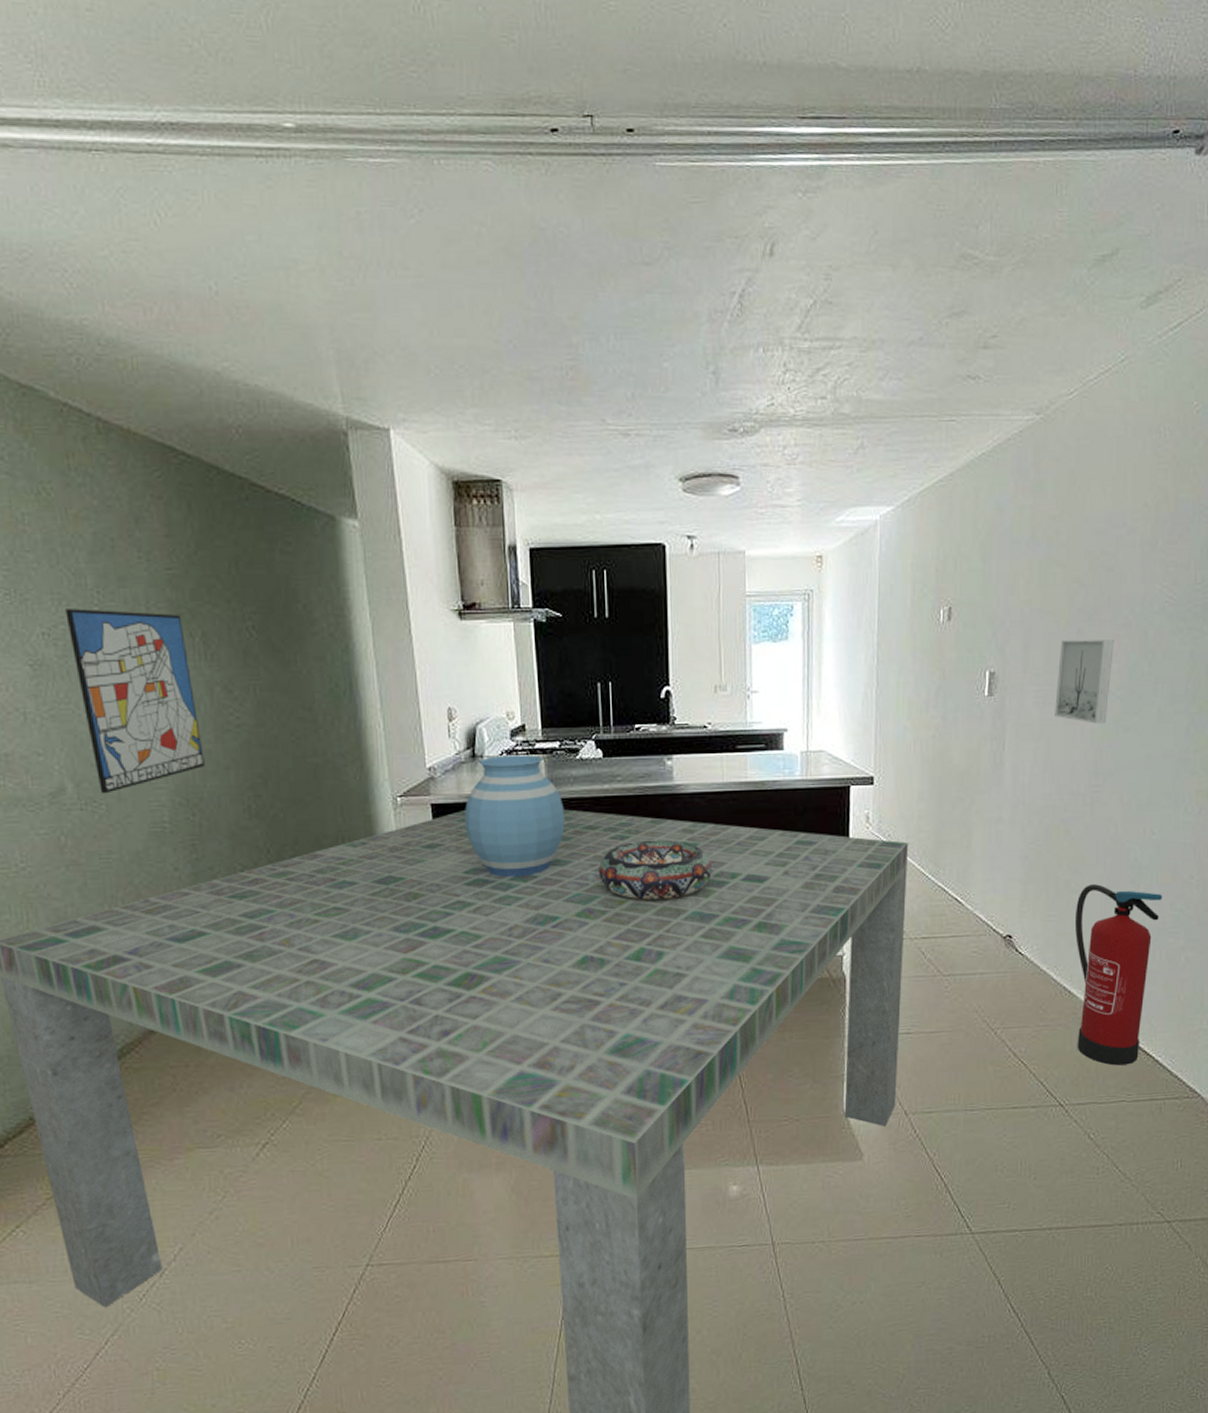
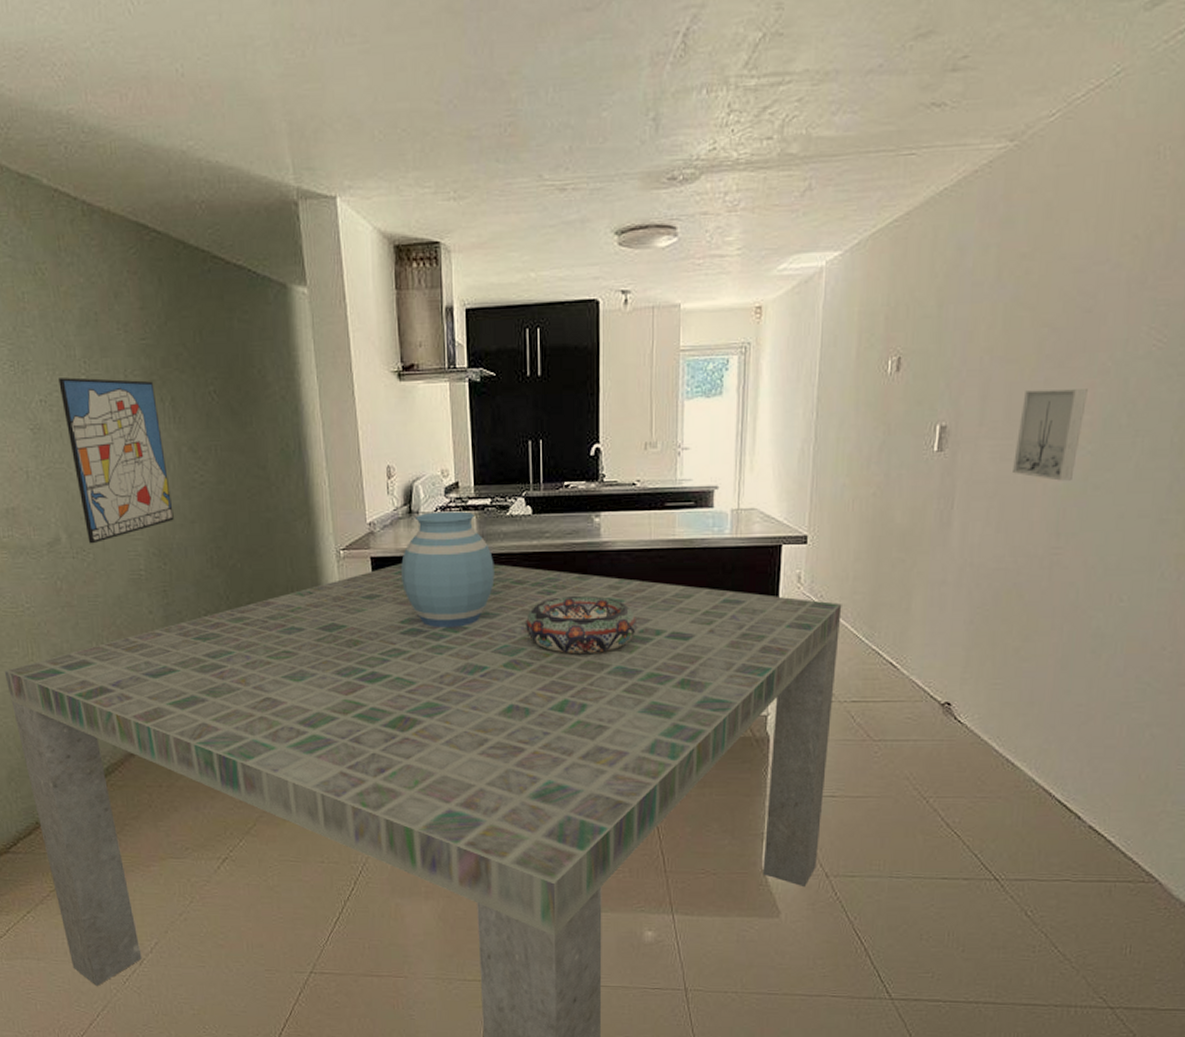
fire extinguisher: present [1074,884,1163,1066] -> none [1018,653,1128,843]

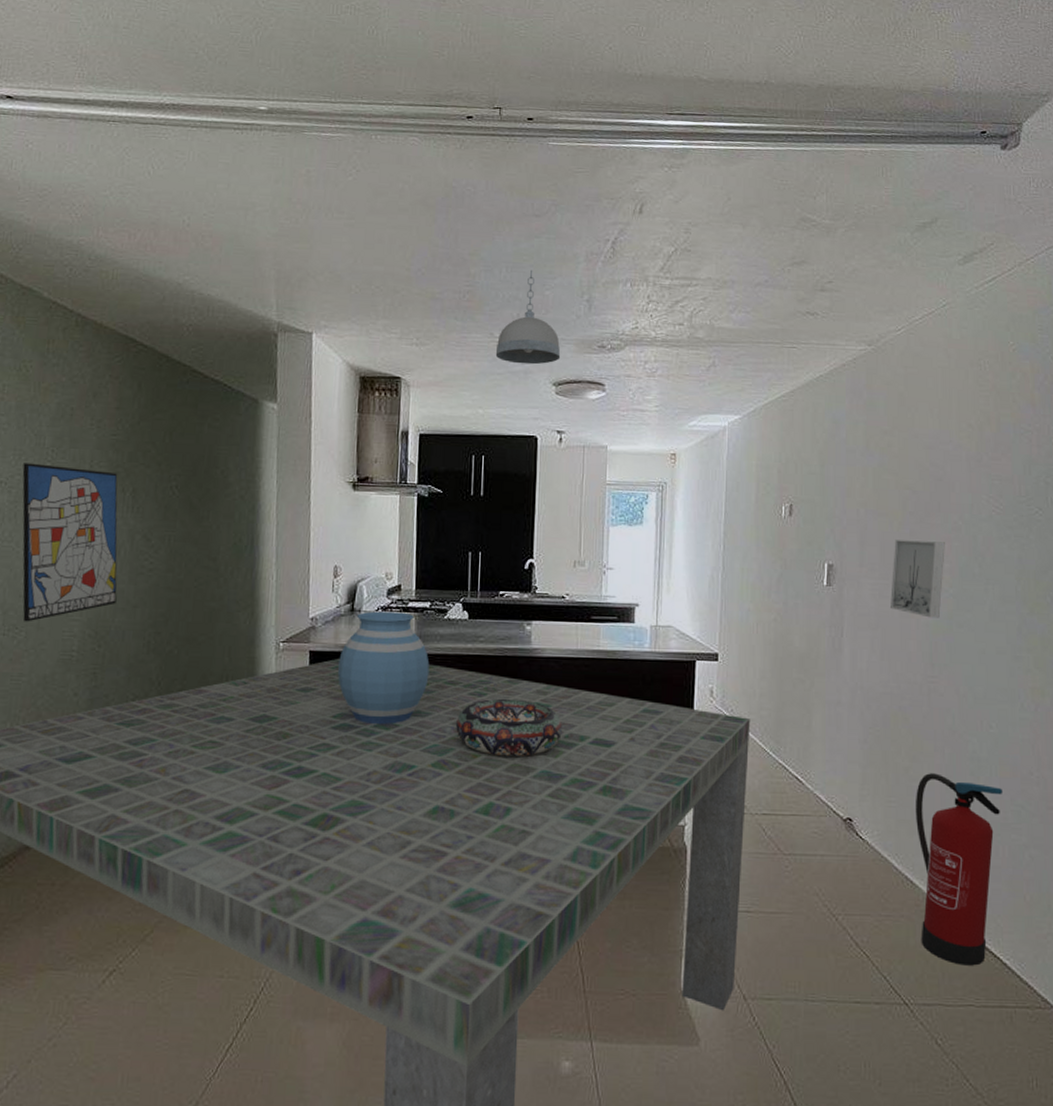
pendant light: none [546,85,623,211] -> present [495,269,561,365]
fire extinguisher: none [1018,653,1128,843] -> present [915,773,1004,966]

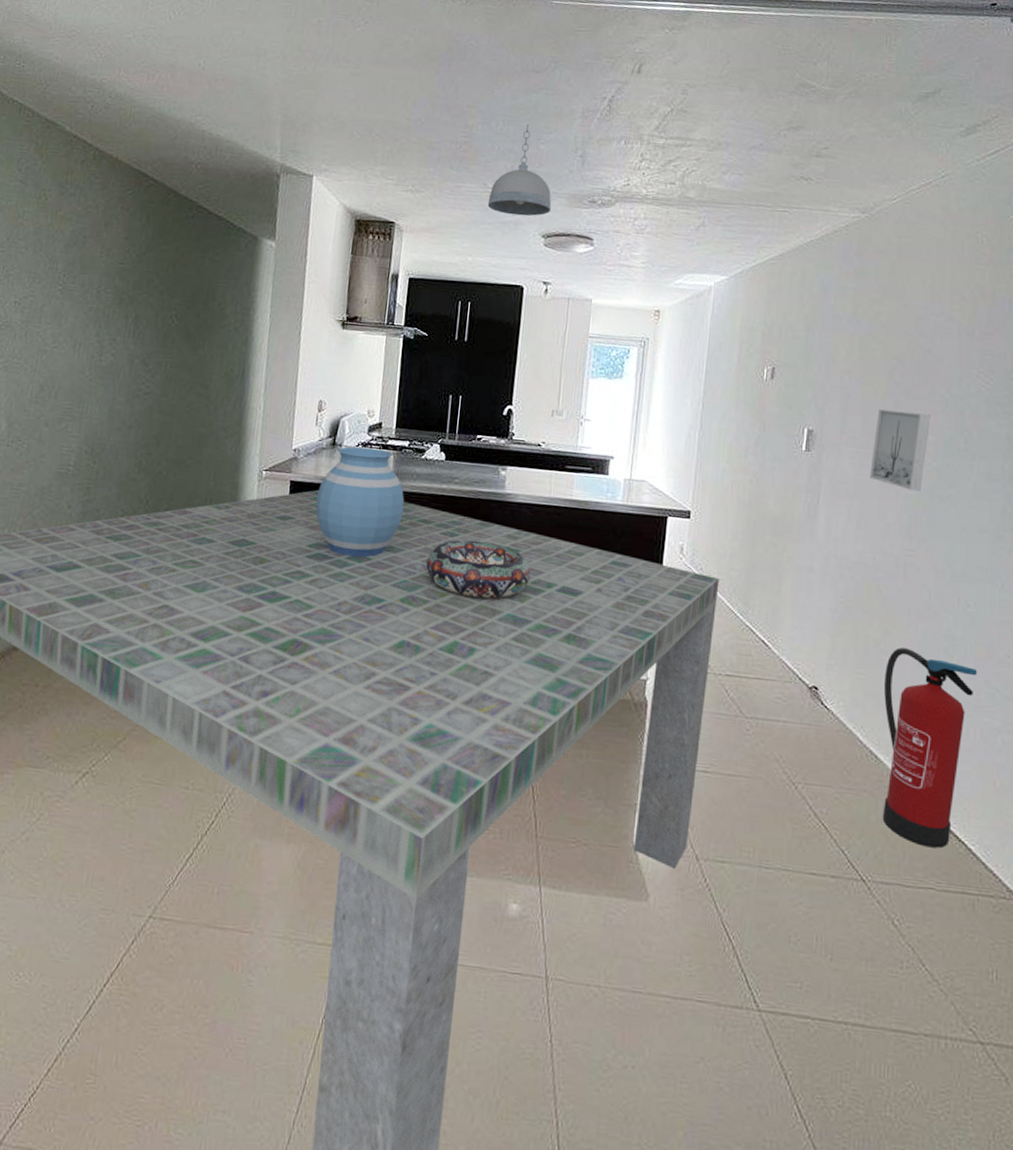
wall art: present [22,463,118,622] -> none [26,285,122,436]

